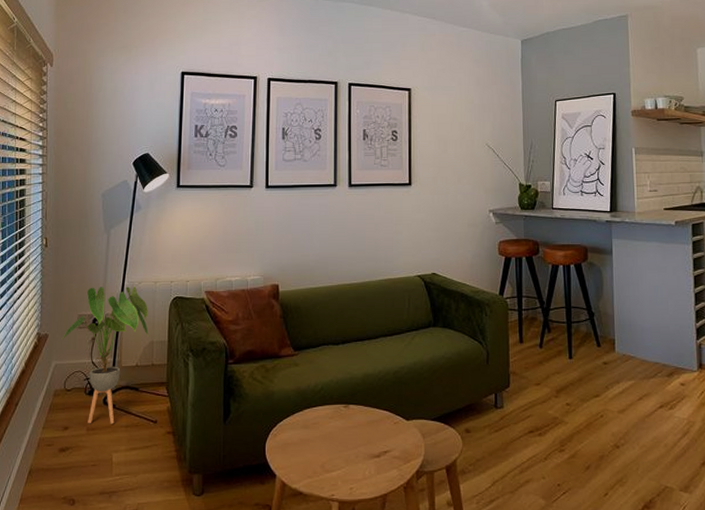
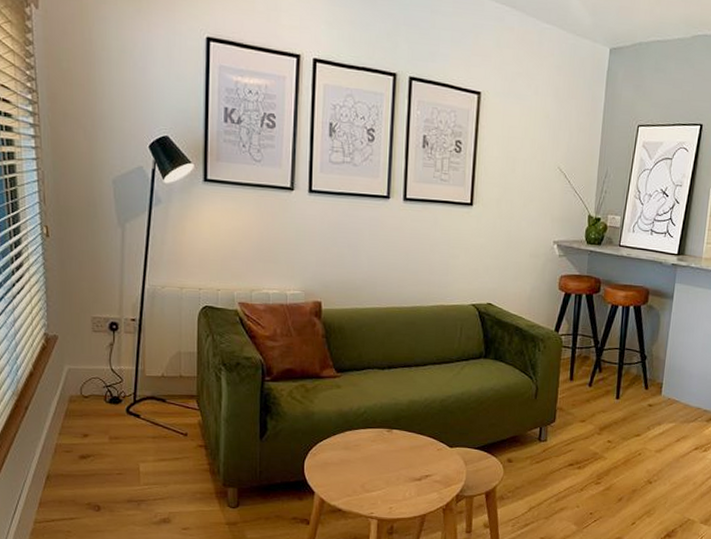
house plant: present [61,286,149,424] -> none [74,288,175,434]

